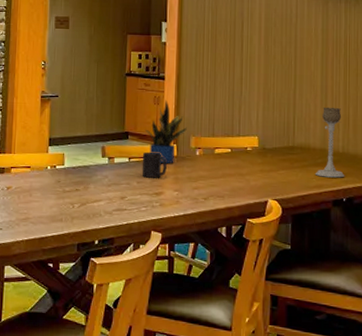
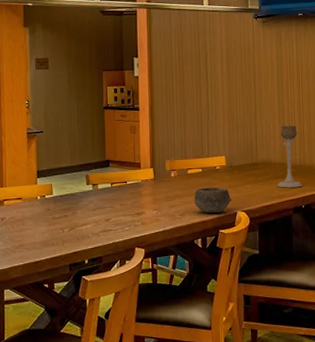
mug: present [141,151,167,178] -> none [123,176,146,200]
potted plant: present [145,100,187,164] -> none [124,129,162,187]
bowl: none [220,170,264,200] -> present [194,187,232,214]

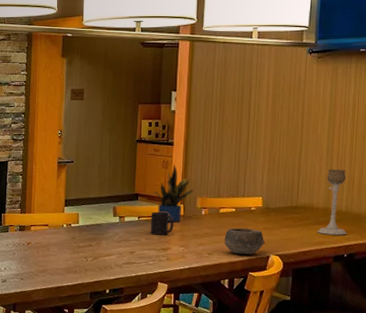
mug: none [123,176,146,200] -> present [150,211,174,235]
potted plant: none [124,129,162,187] -> present [154,164,194,223]

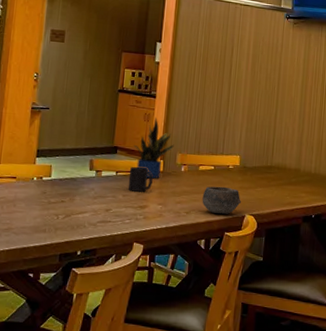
candle holder: present [317,168,347,235] -> none [289,131,316,196]

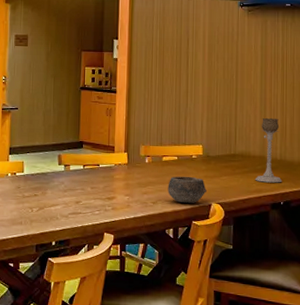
mug: present [127,166,153,192] -> none [95,159,118,184]
potted plant: present [134,118,174,179] -> none [98,112,137,171]
candle holder: none [289,131,316,196] -> present [255,117,283,183]

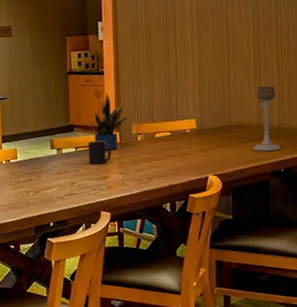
mug: none [95,159,118,184] -> present [88,141,111,164]
potted plant: none [98,112,137,171] -> present [89,93,128,151]
bowl: present [168,176,208,204] -> none [162,150,203,178]

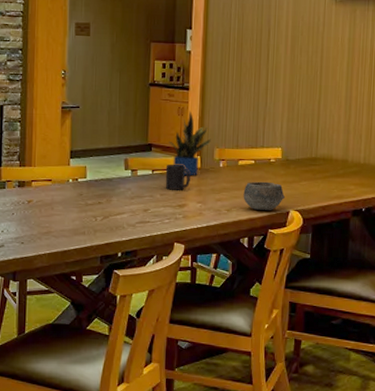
bowl: none [162,150,203,178] -> present [243,181,286,211]
candle holder: present [252,85,282,151] -> none [336,118,365,188]

